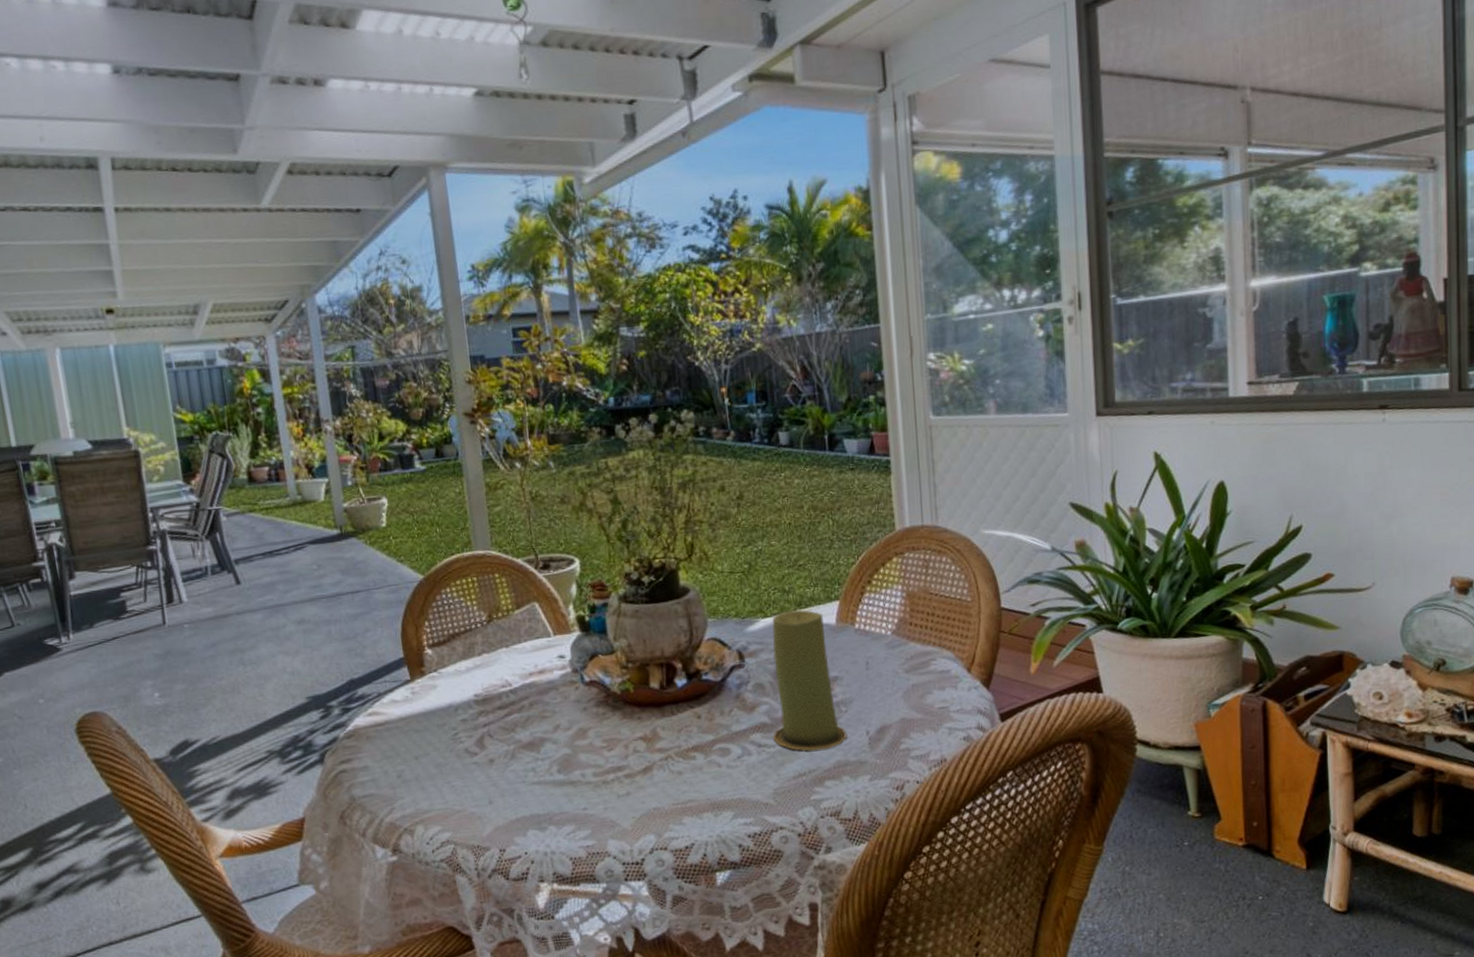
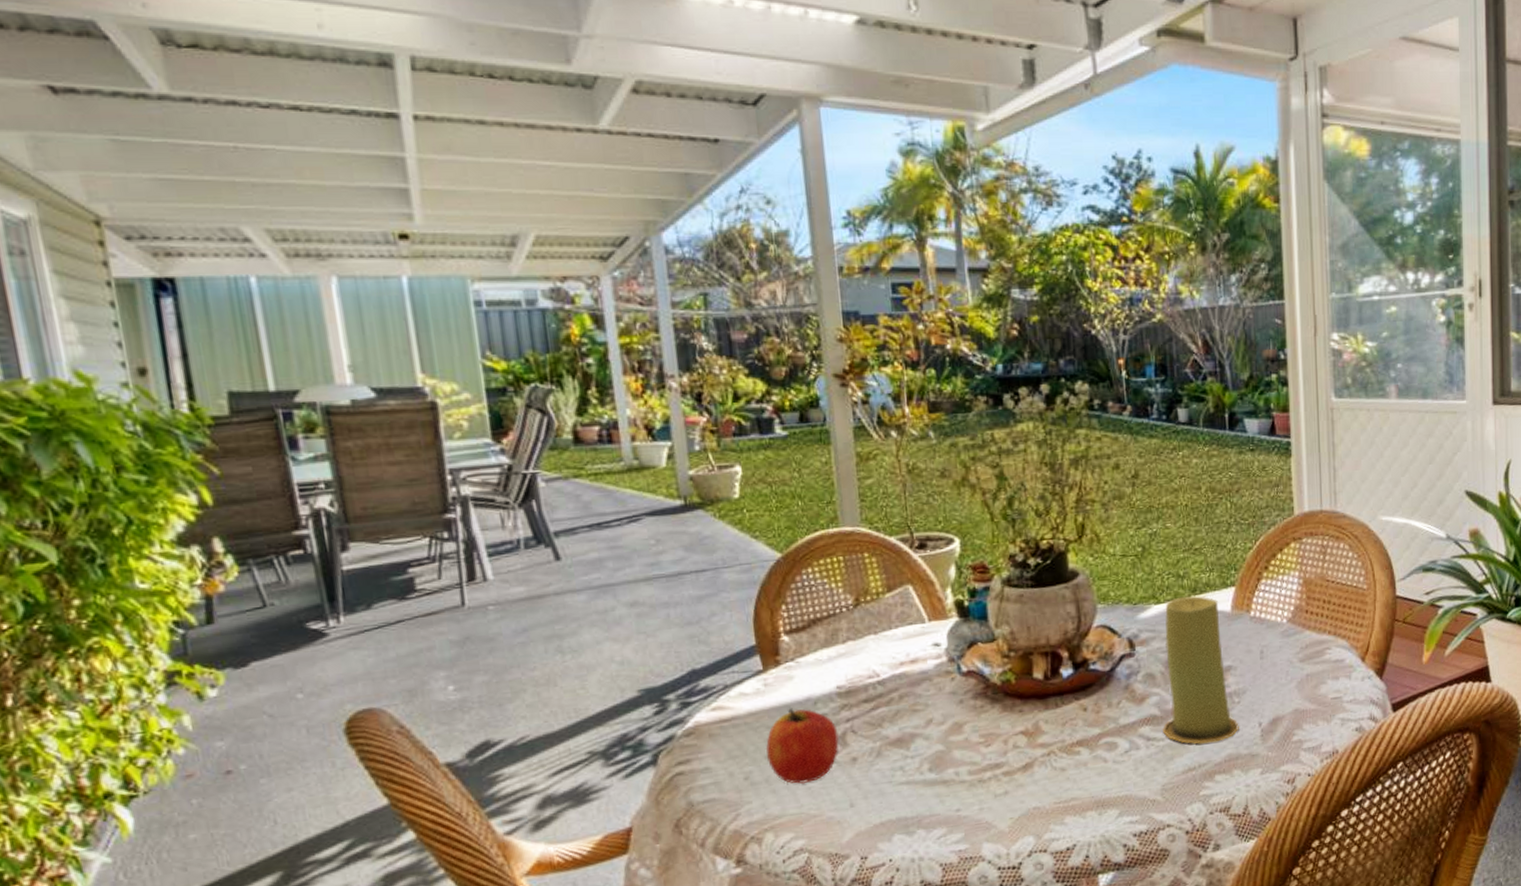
apple: none [414,714,478,782] -> present [765,708,839,784]

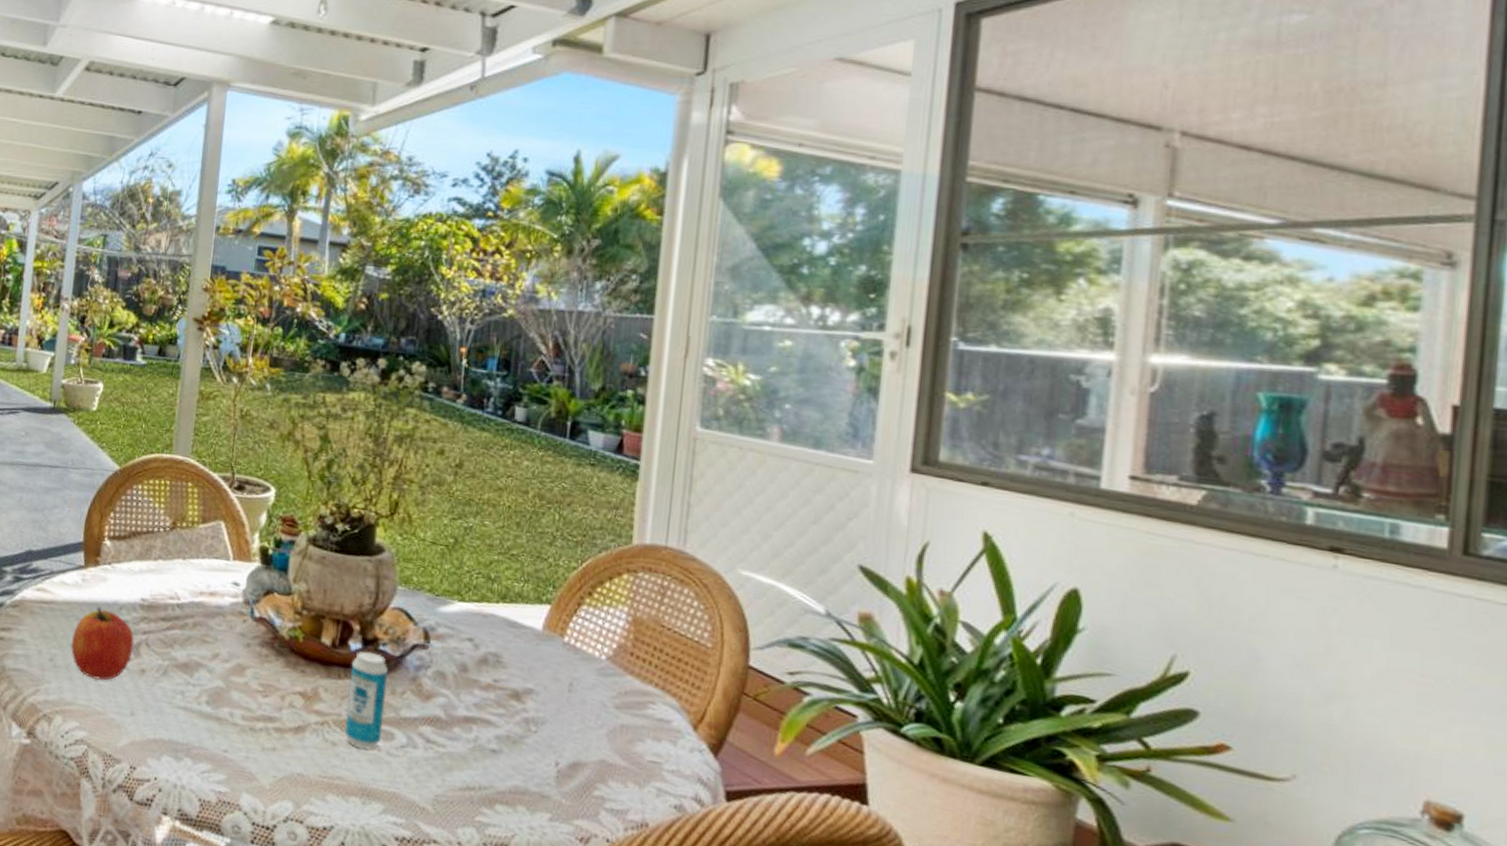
beverage can: none [1066,673,1106,766] -> present [344,651,389,750]
candle: present [1163,595,1239,744] -> none [445,600,532,768]

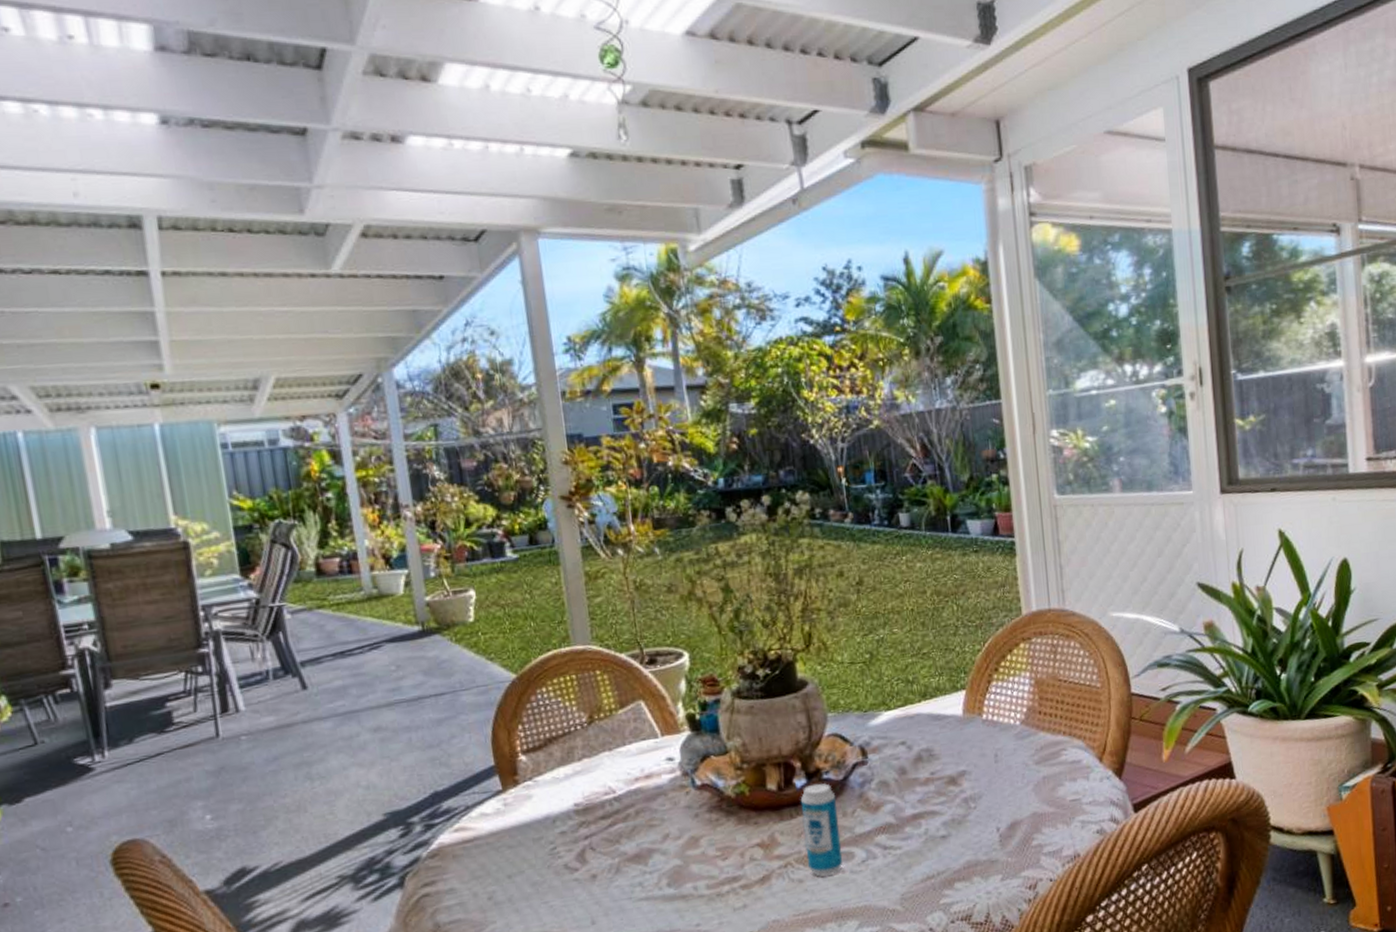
apple: present [71,607,134,681] -> none [507,827,579,903]

